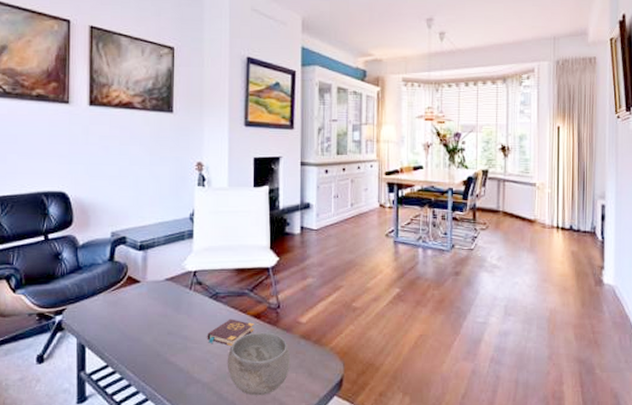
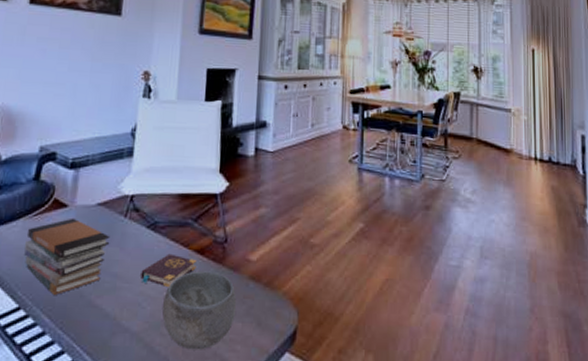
book stack: none [107,291,179,354] -> present [24,218,110,295]

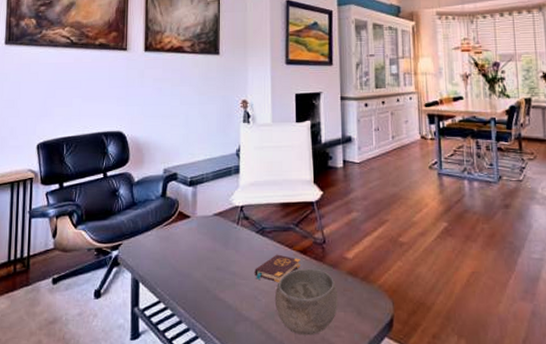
book stack: present [24,218,110,295] -> none [159,226,227,290]

